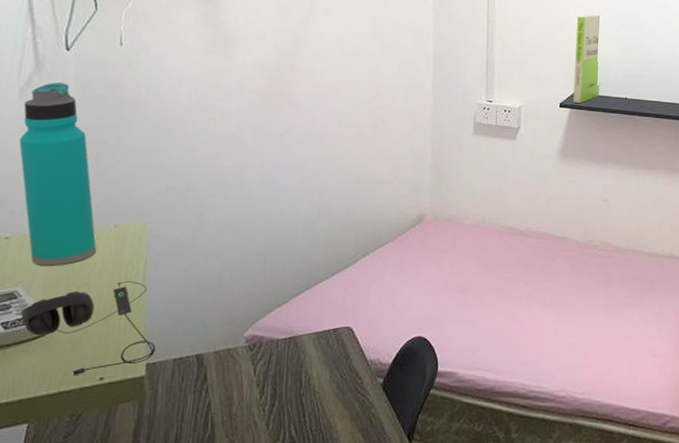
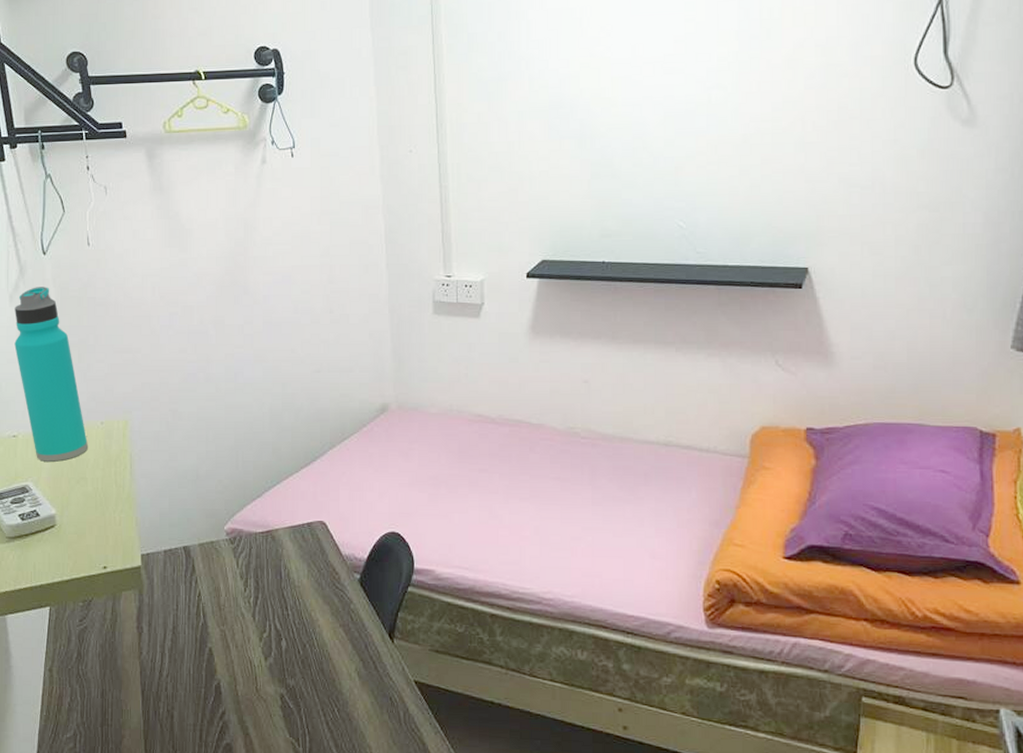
headphones: present [21,281,156,376] -> none [34,476,148,565]
book: present [573,14,602,103] -> none [541,166,571,271]

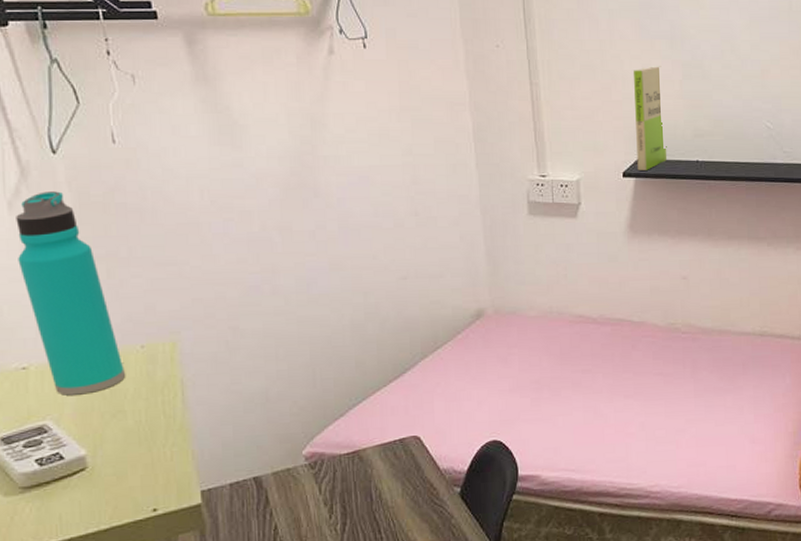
book: none [541,166,571,271] -> present [634,66,666,171]

